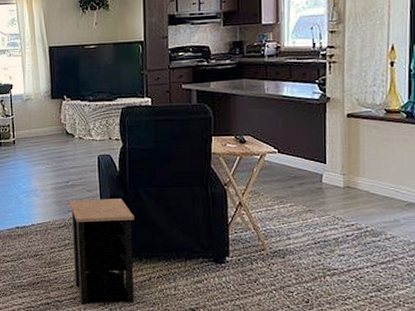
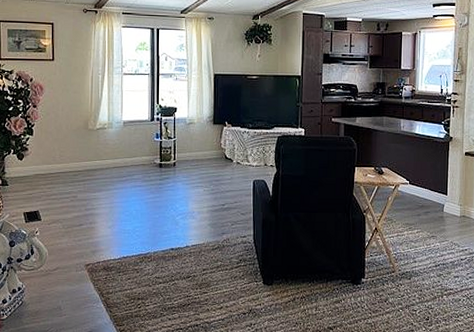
side table: present [69,199,134,304] -> none [224,222,283,325]

